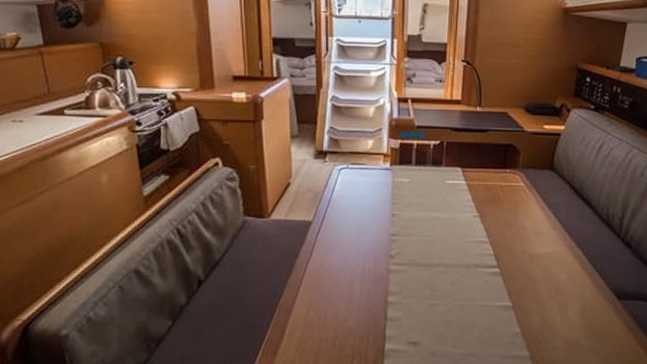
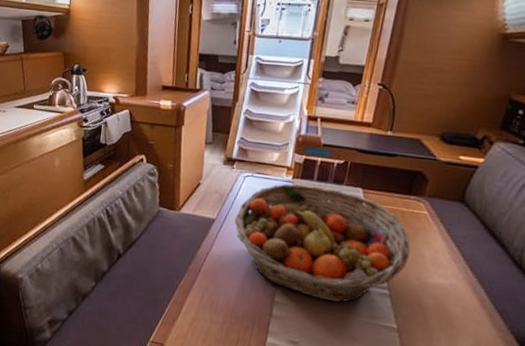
fruit basket: none [334,171,514,291] -> present [235,183,411,303]

